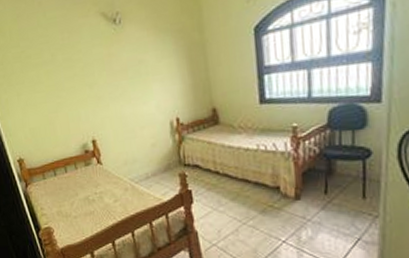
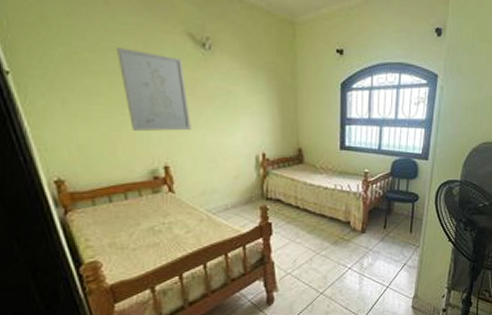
wall art: none [49,38,111,111] -> present [117,47,191,131]

